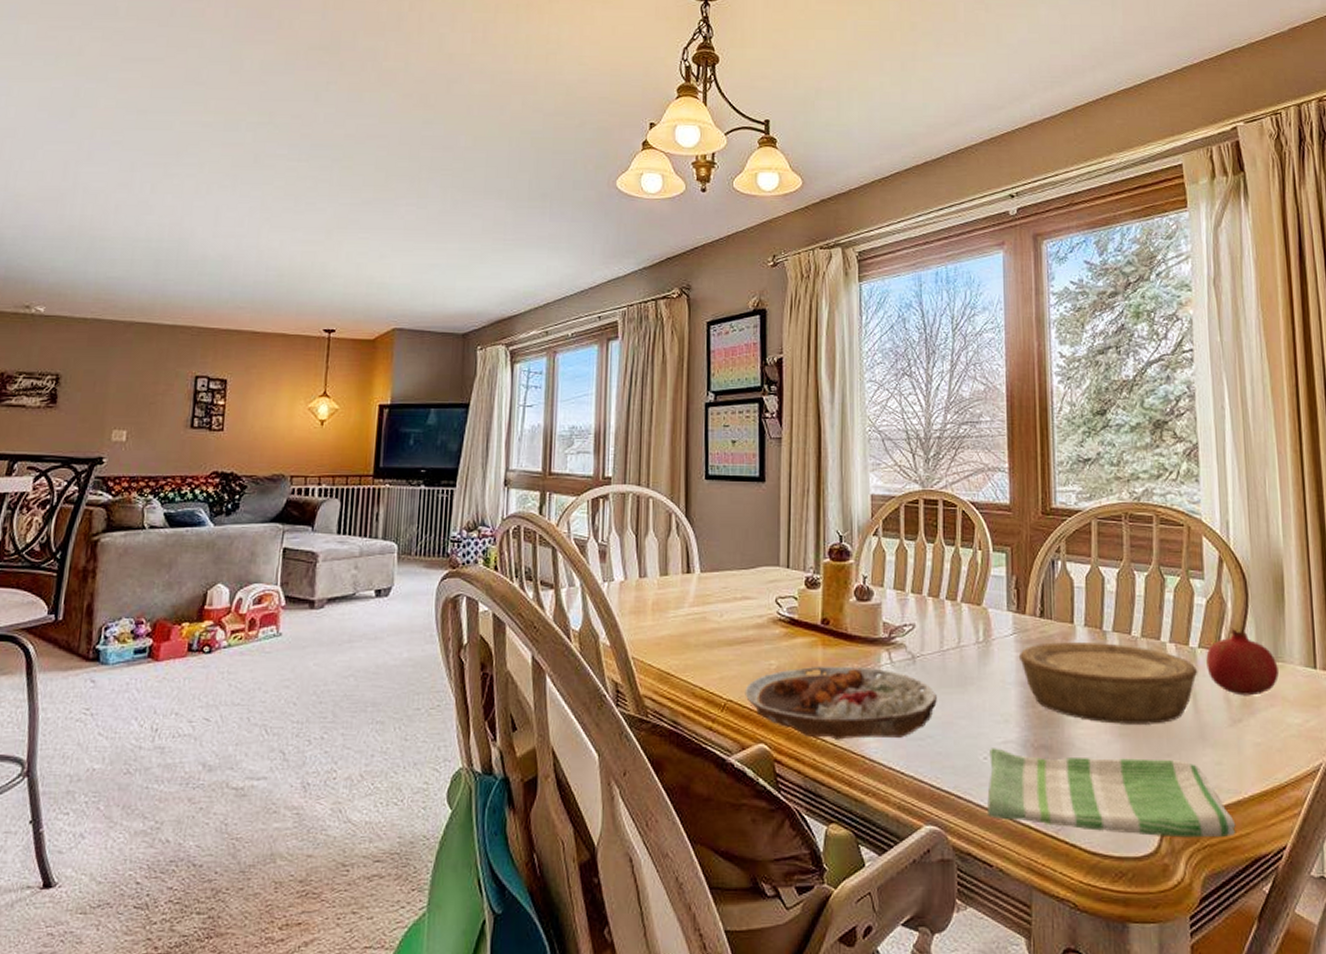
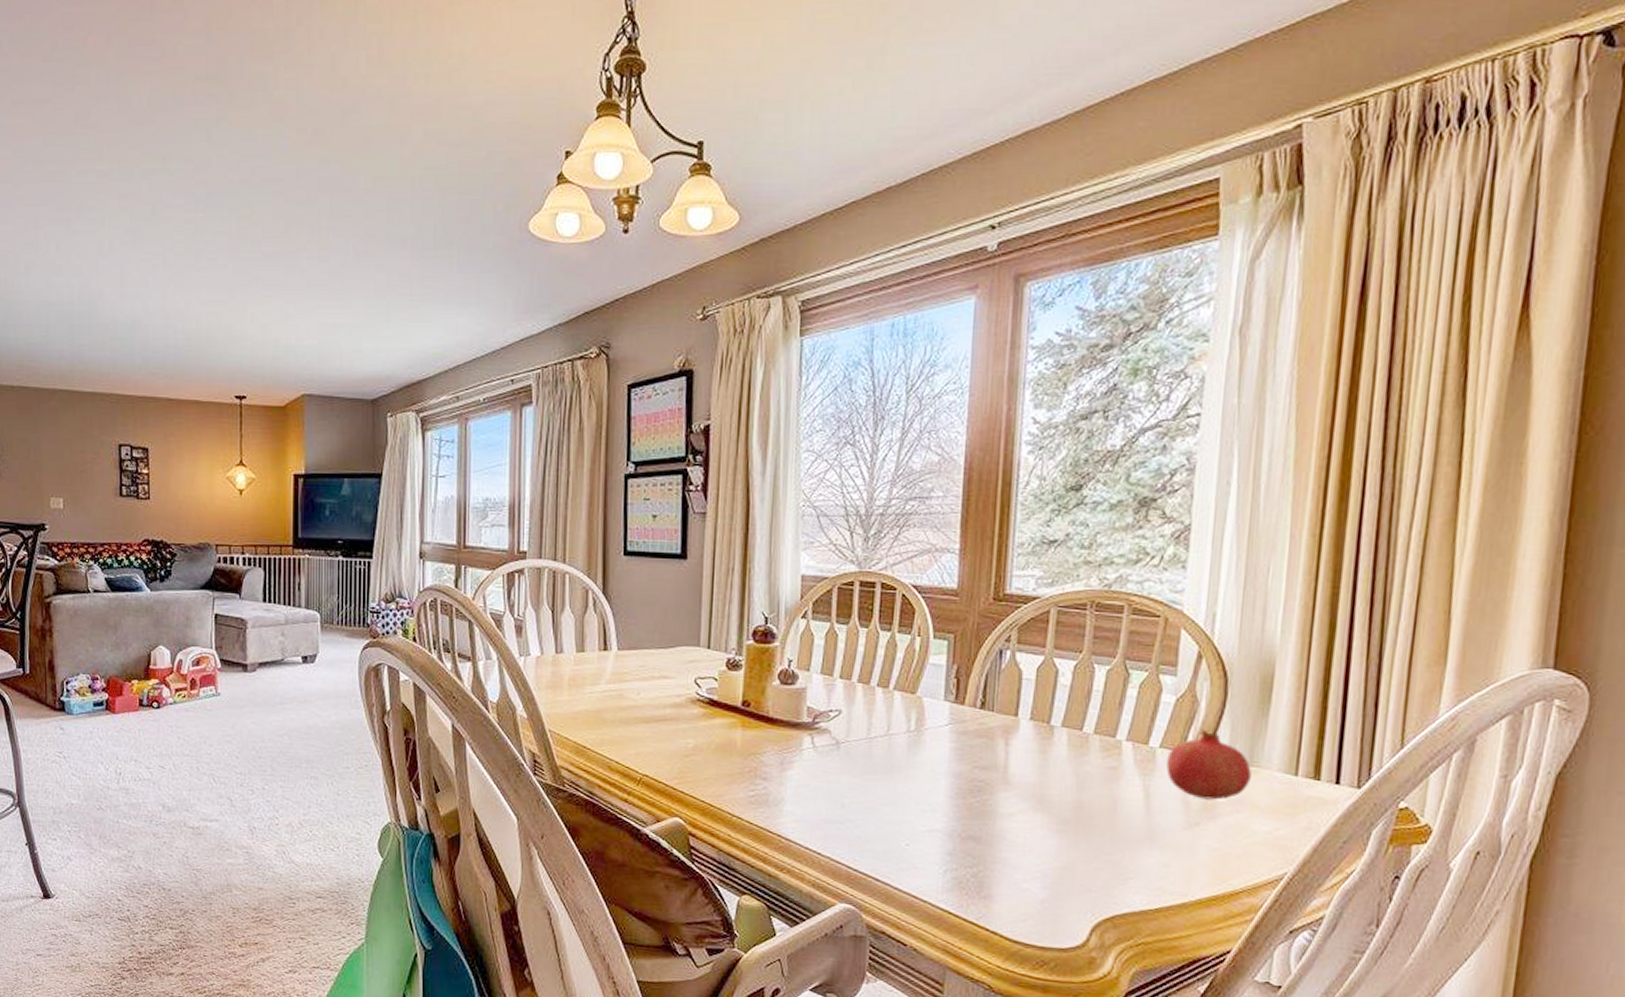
plate: present [745,666,937,740] -> none [661,747,860,820]
dish towel: present [987,748,1236,838] -> none [905,835,1177,937]
bowl: present [1018,642,1198,724] -> none [952,735,1156,823]

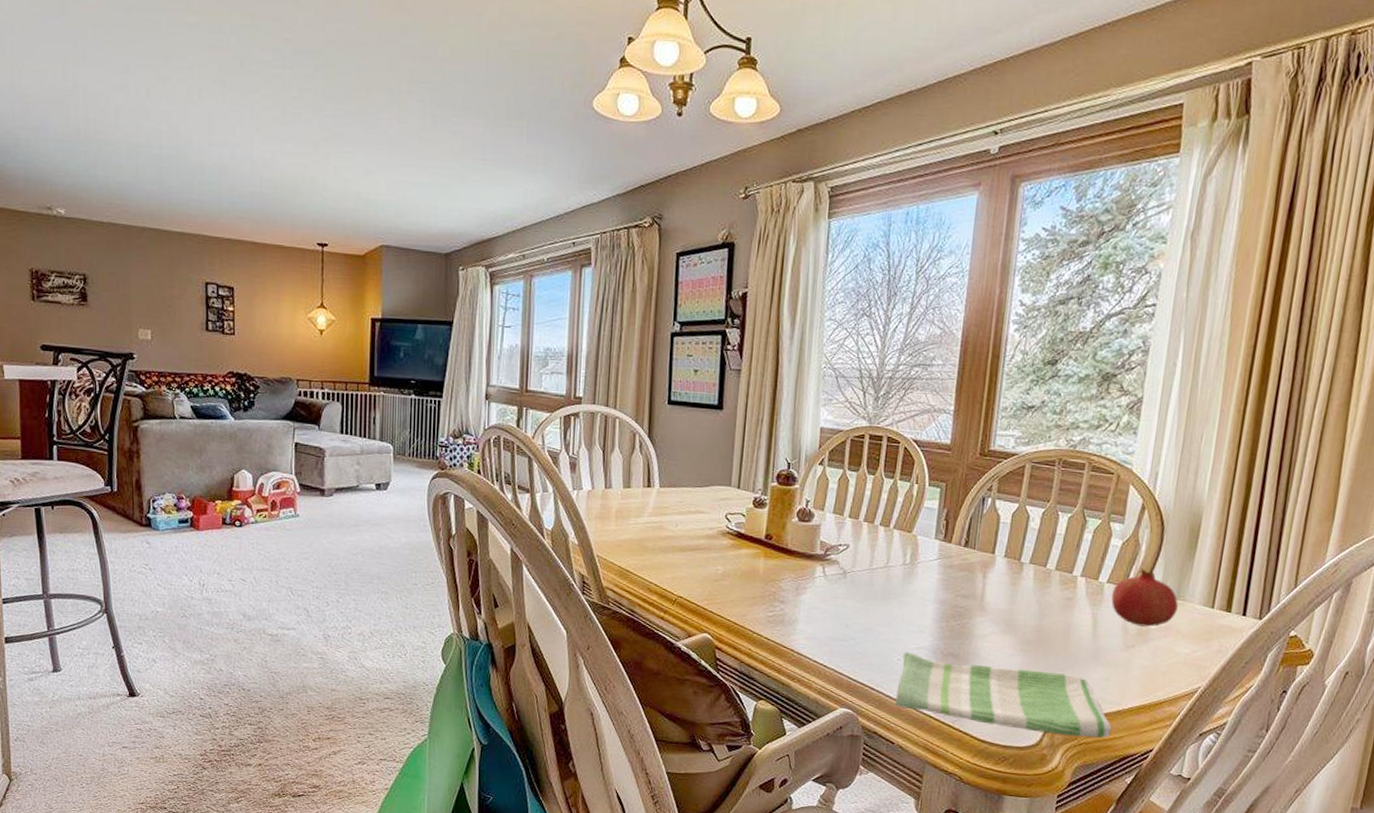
dish towel: none [905,835,1177,937] -> present [895,652,1112,738]

